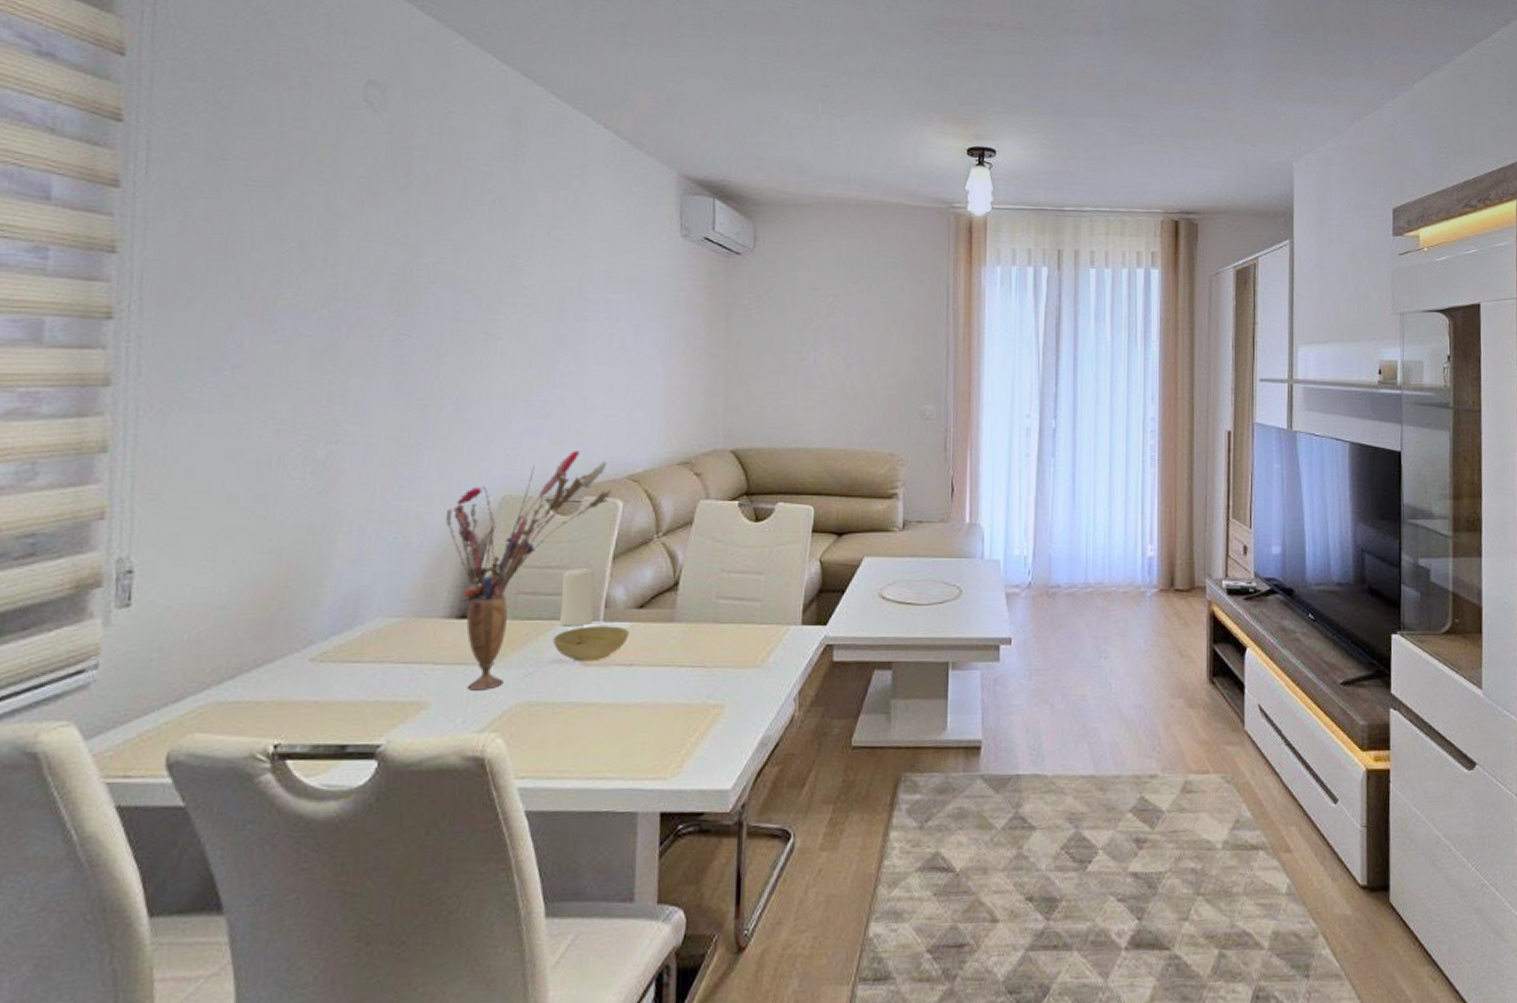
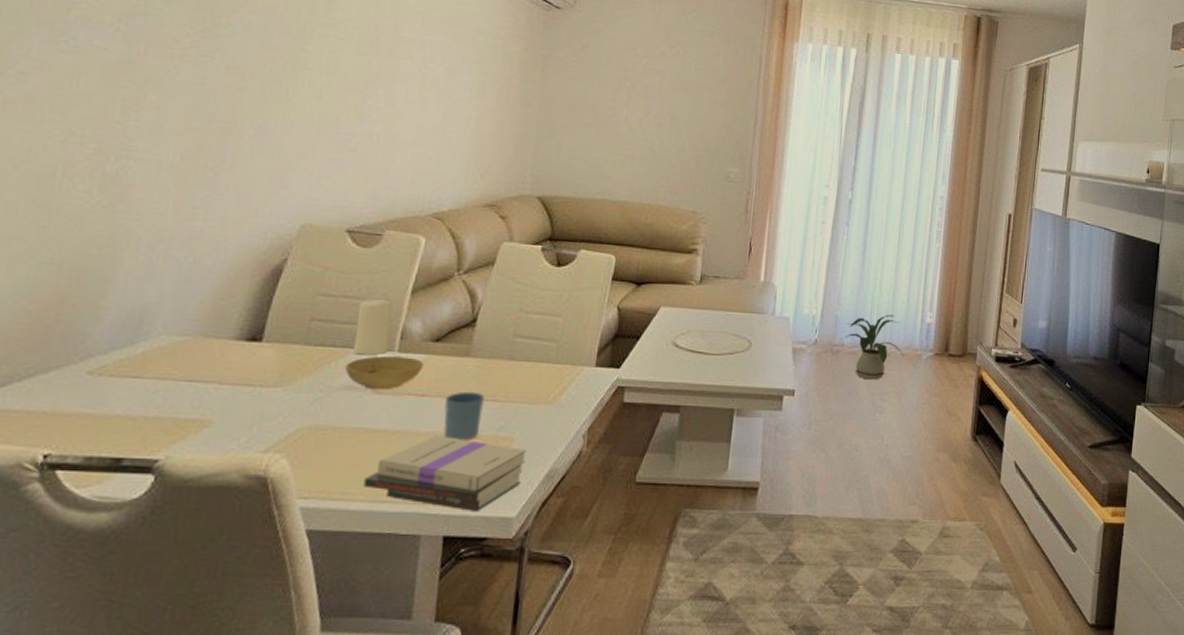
bouquet: present [446,451,611,691] -> none [240,185,414,412]
books: none [578,706,739,785] -> present [363,435,528,511]
mug: none [653,658,692,711] -> present [443,391,484,442]
house plant: none [1056,550,1125,623] -> present [840,314,904,380]

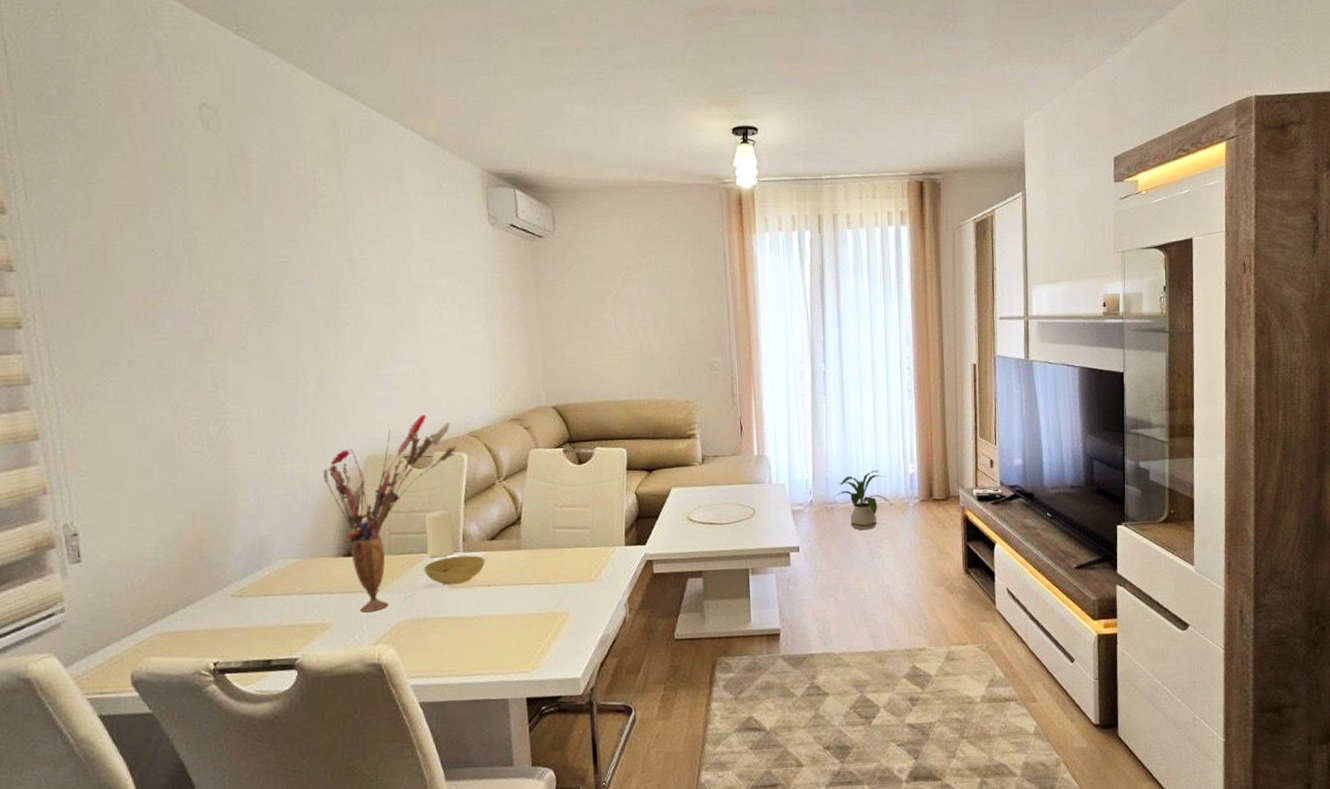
bouquet: none [240,185,414,412] -> present [323,415,456,613]
books: present [363,435,528,511] -> none [456,616,582,676]
mug: present [443,391,484,442] -> none [508,578,540,620]

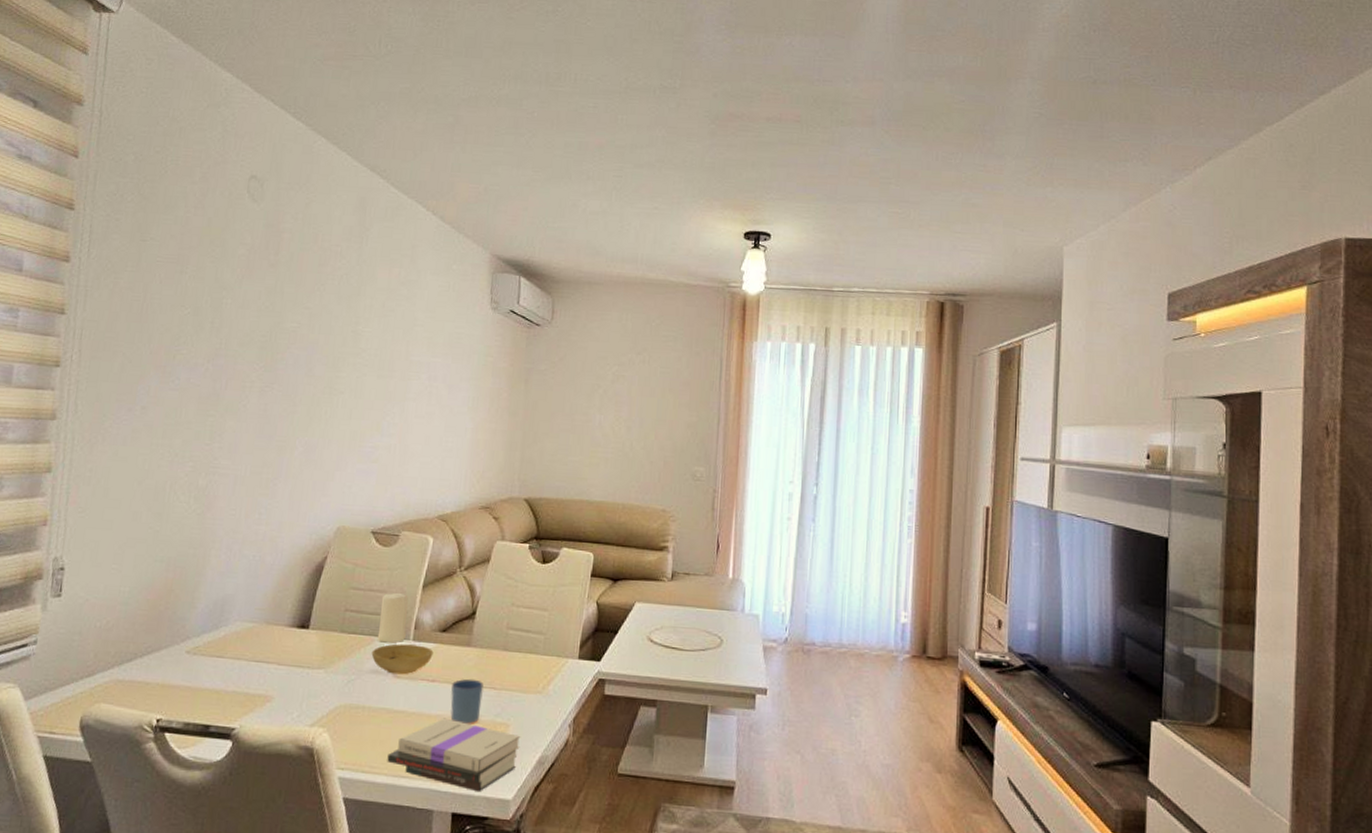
bouquet: present [323,415,456,613] -> none [293,491,424,691]
books: none [456,616,582,676] -> present [387,718,521,791]
mug: none [508,578,540,620] -> present [450,678,484,726]
house plant: present [833,470,892,530] -> none [811,613,878,682]

